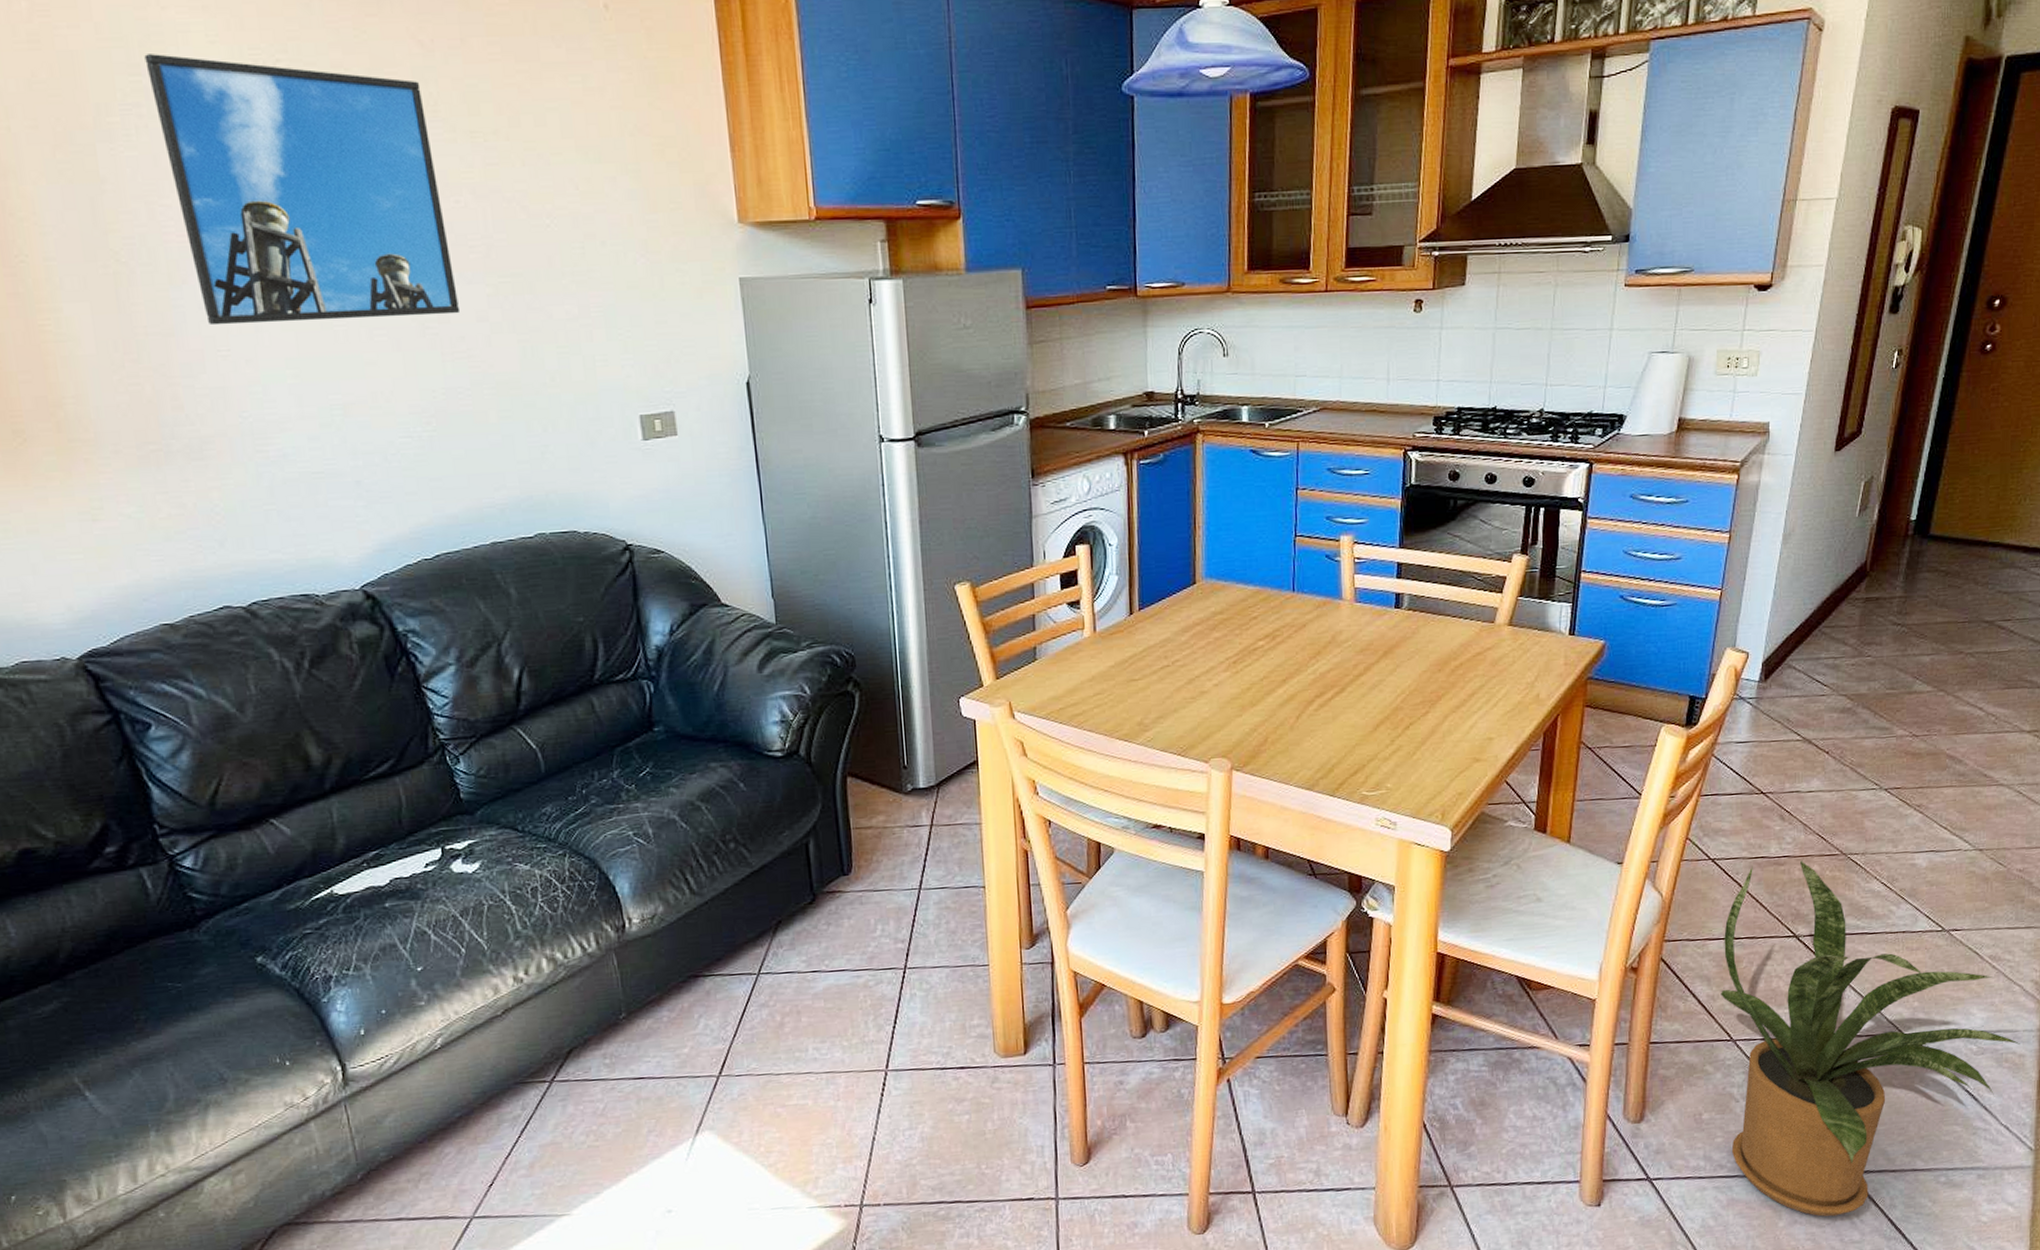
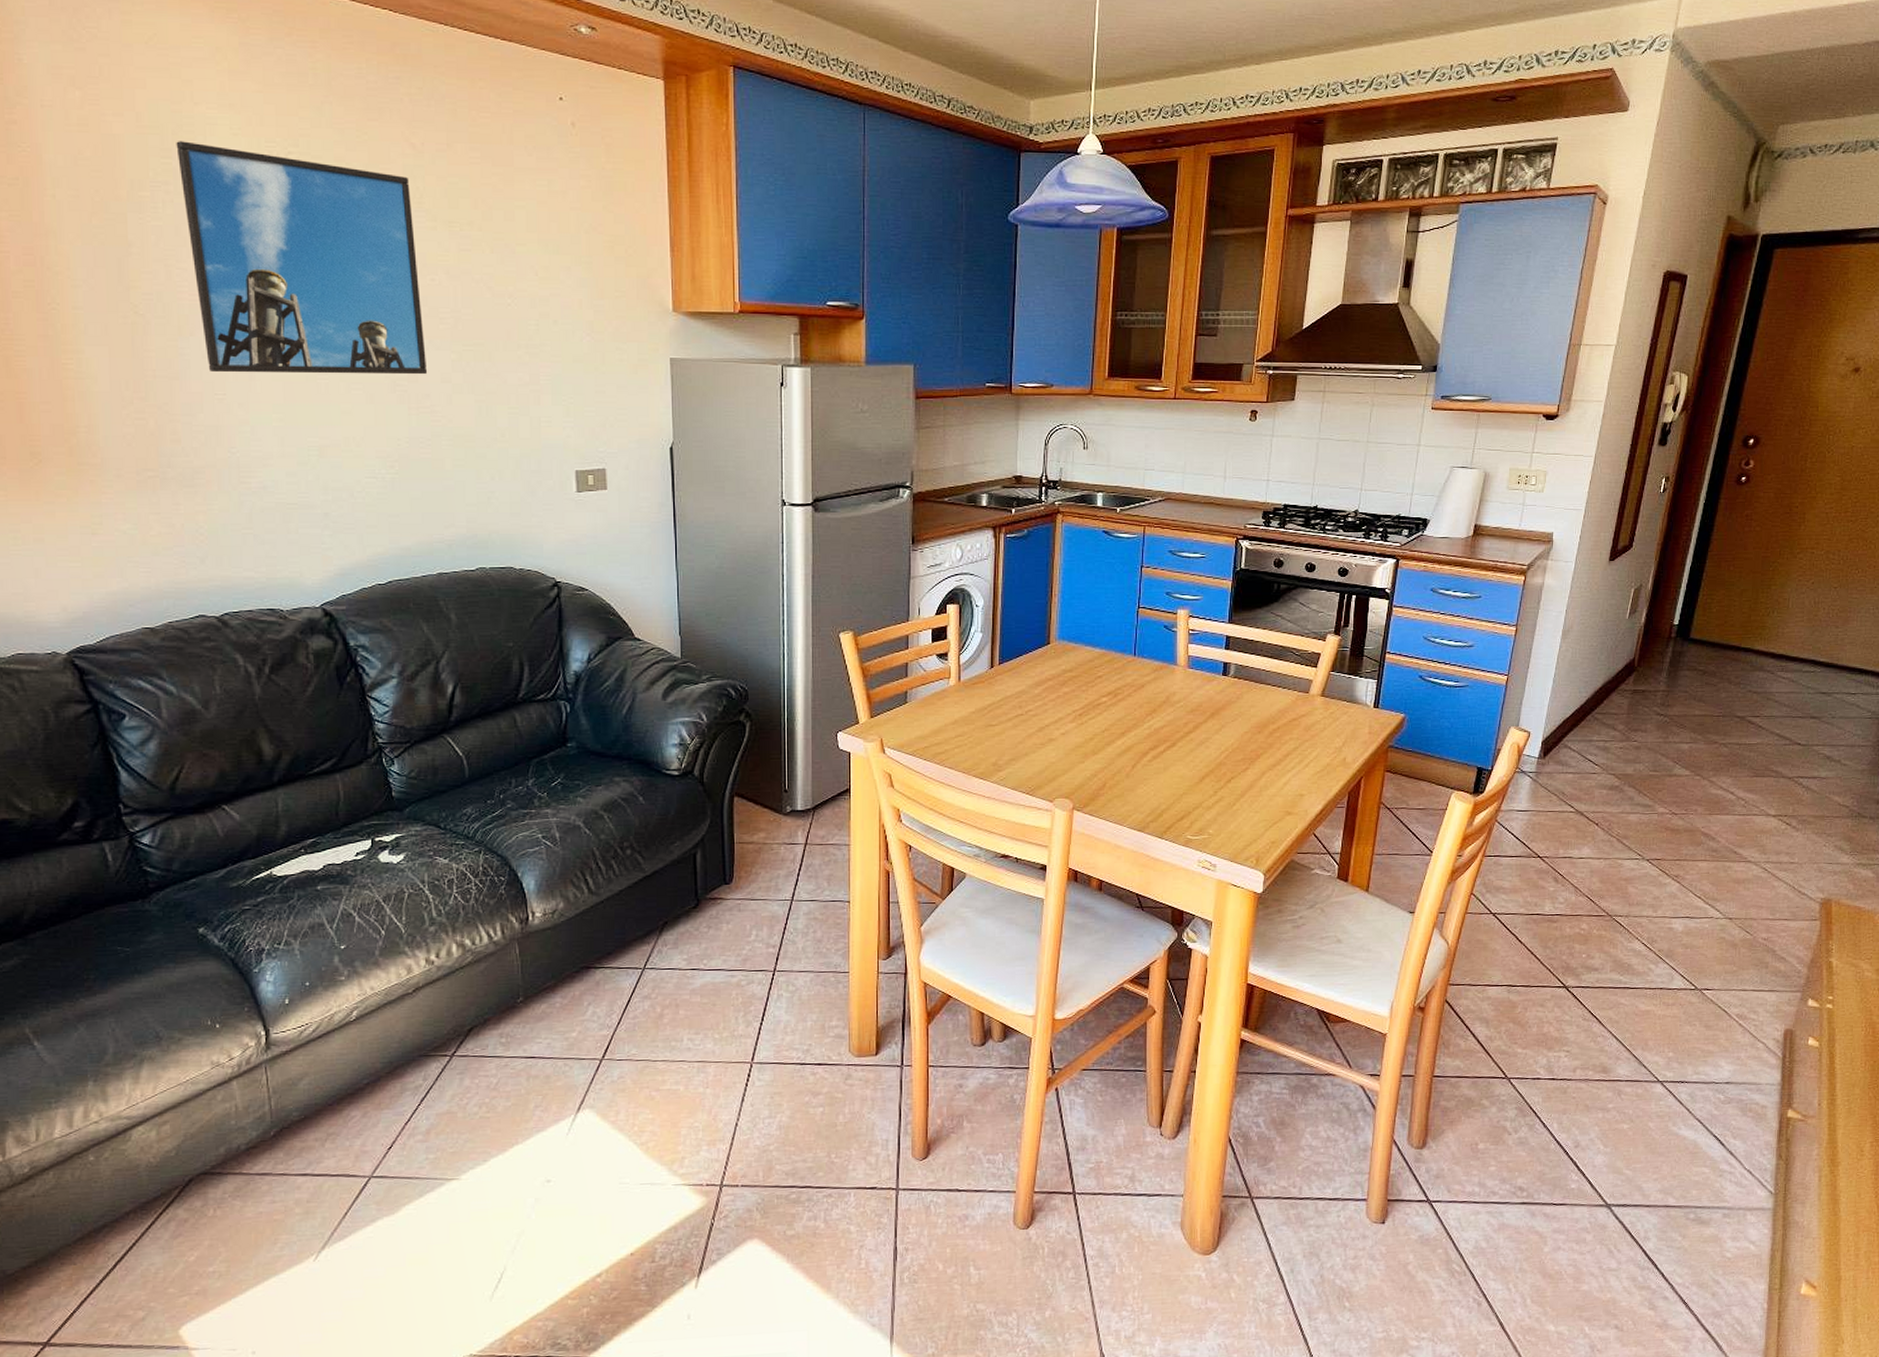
house plant: present [1721,860,2020,1217] -> none [1498,918,1763,1245]

